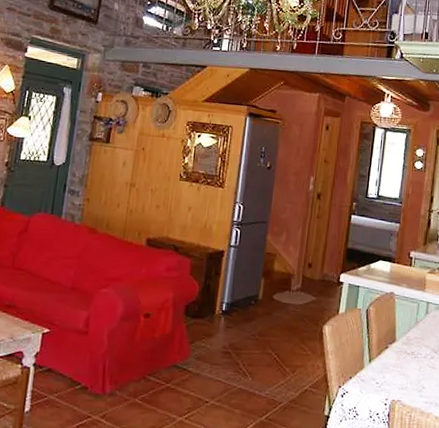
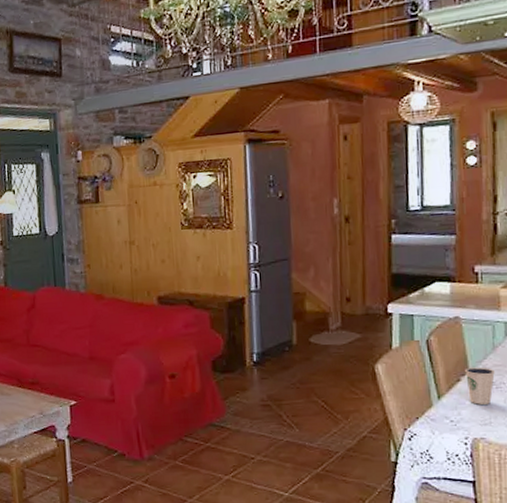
dixie cup: none [392,337,415,371] -> present [465,367,495,405]

